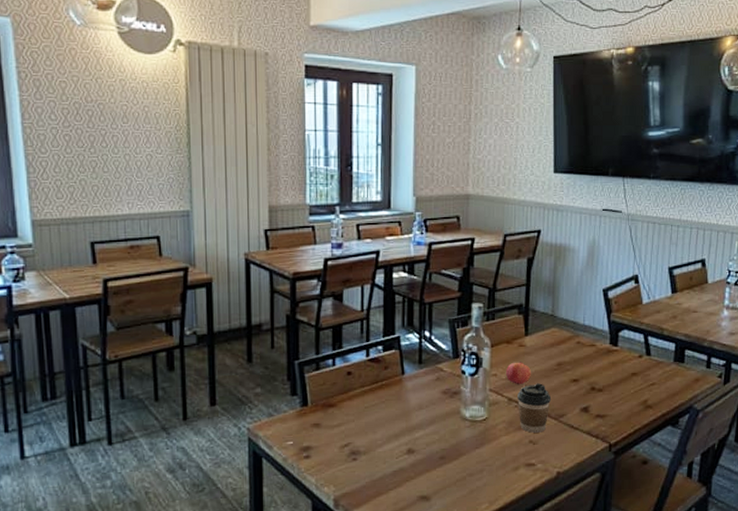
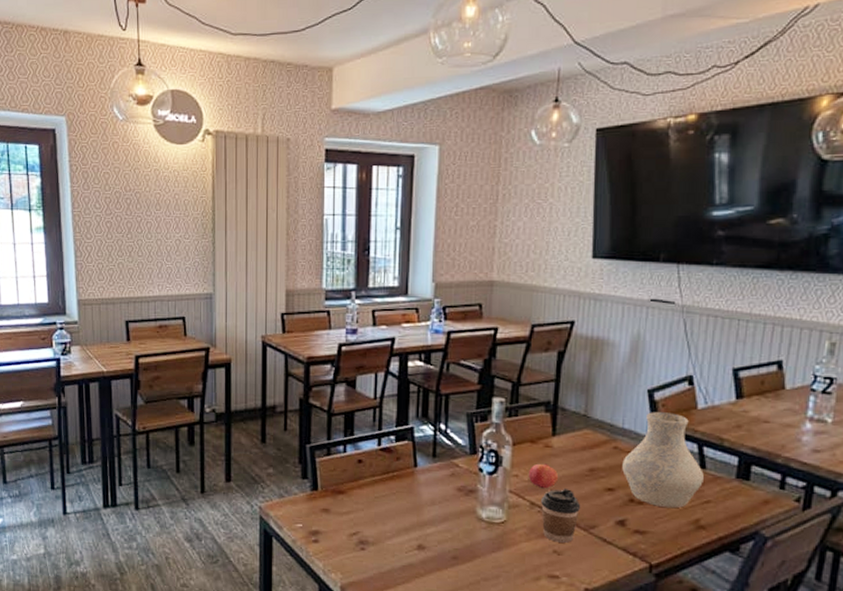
vase: none [584,308,649,393] -> present [622,412,704,509]

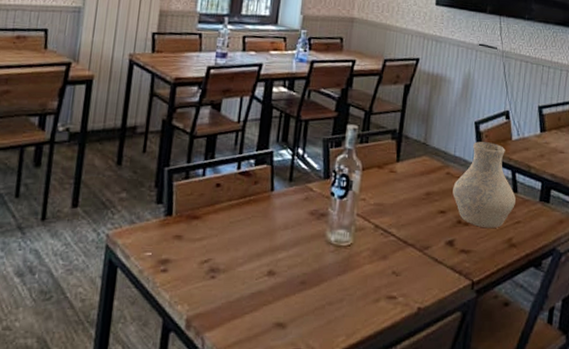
pomegranate: present [528,463,559,489] -> none [374,187,401,212]
coffee cup: present [541,489,581,543] -> none [383,212,418,264]

